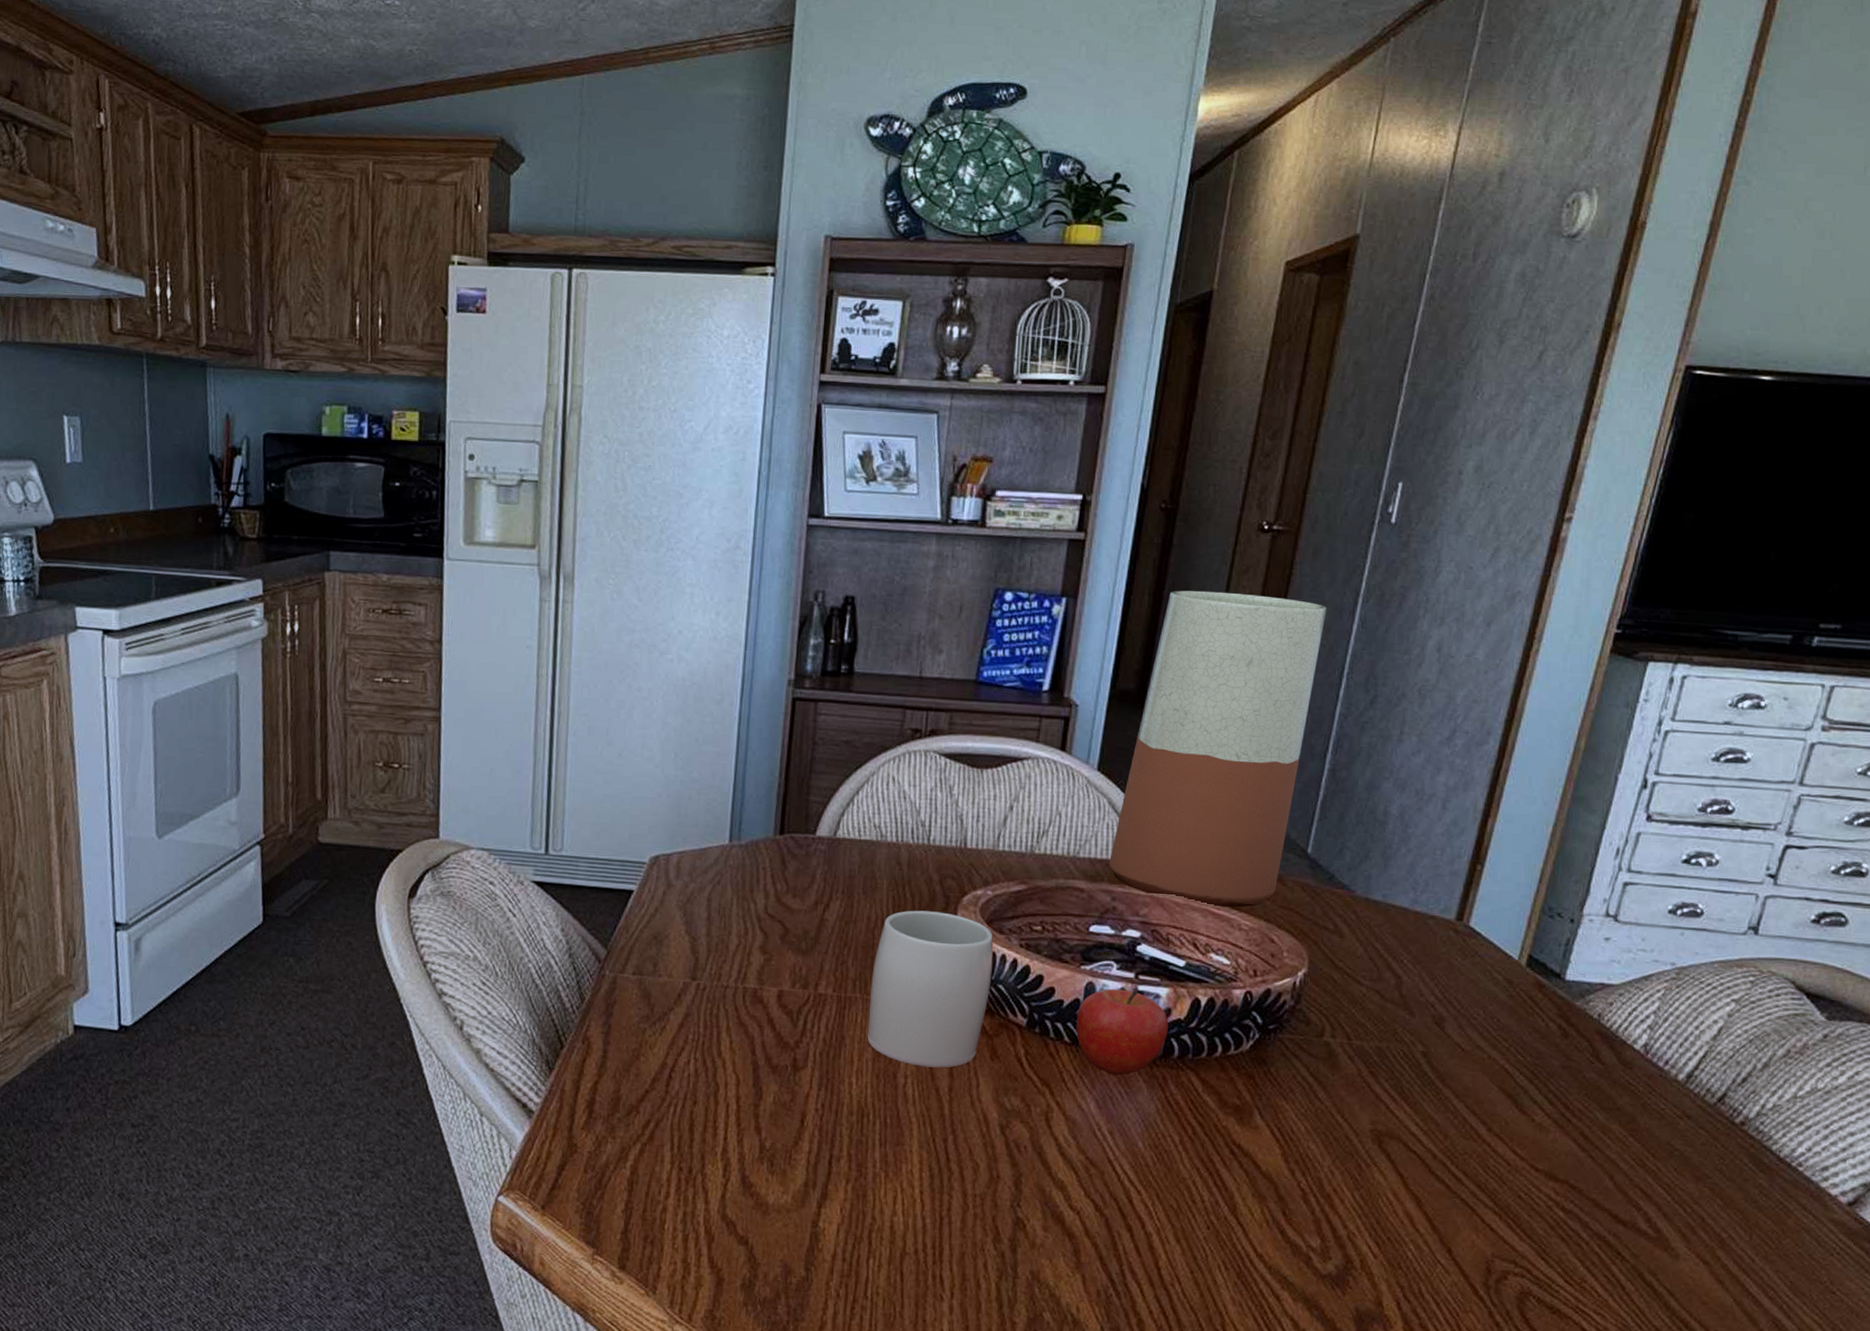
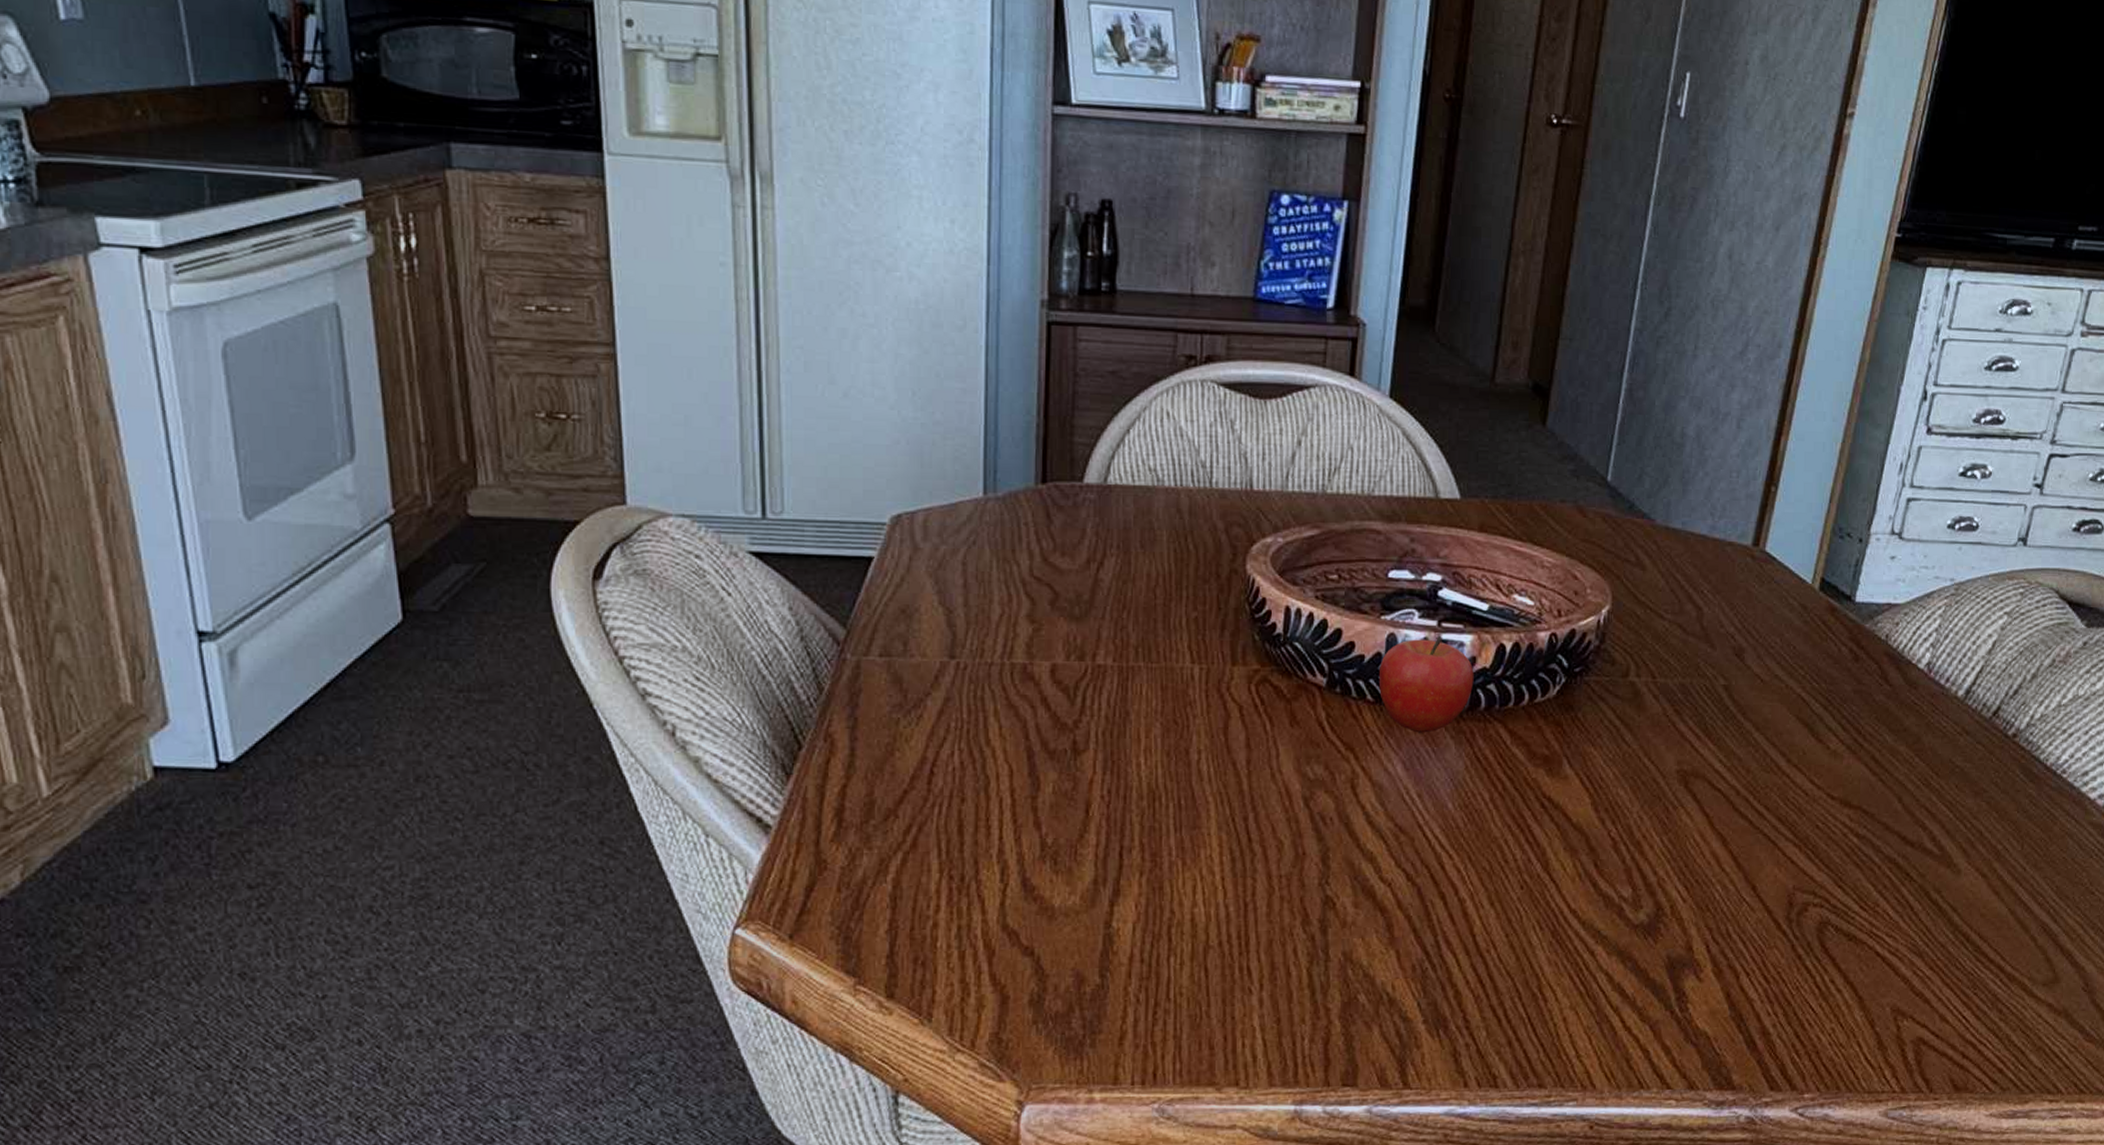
mug: present [867,910,993,1068] -> none [1154,564,1287,739]
vase: present [1109,590,1327,908] -> none [1406,192,1619,544]

